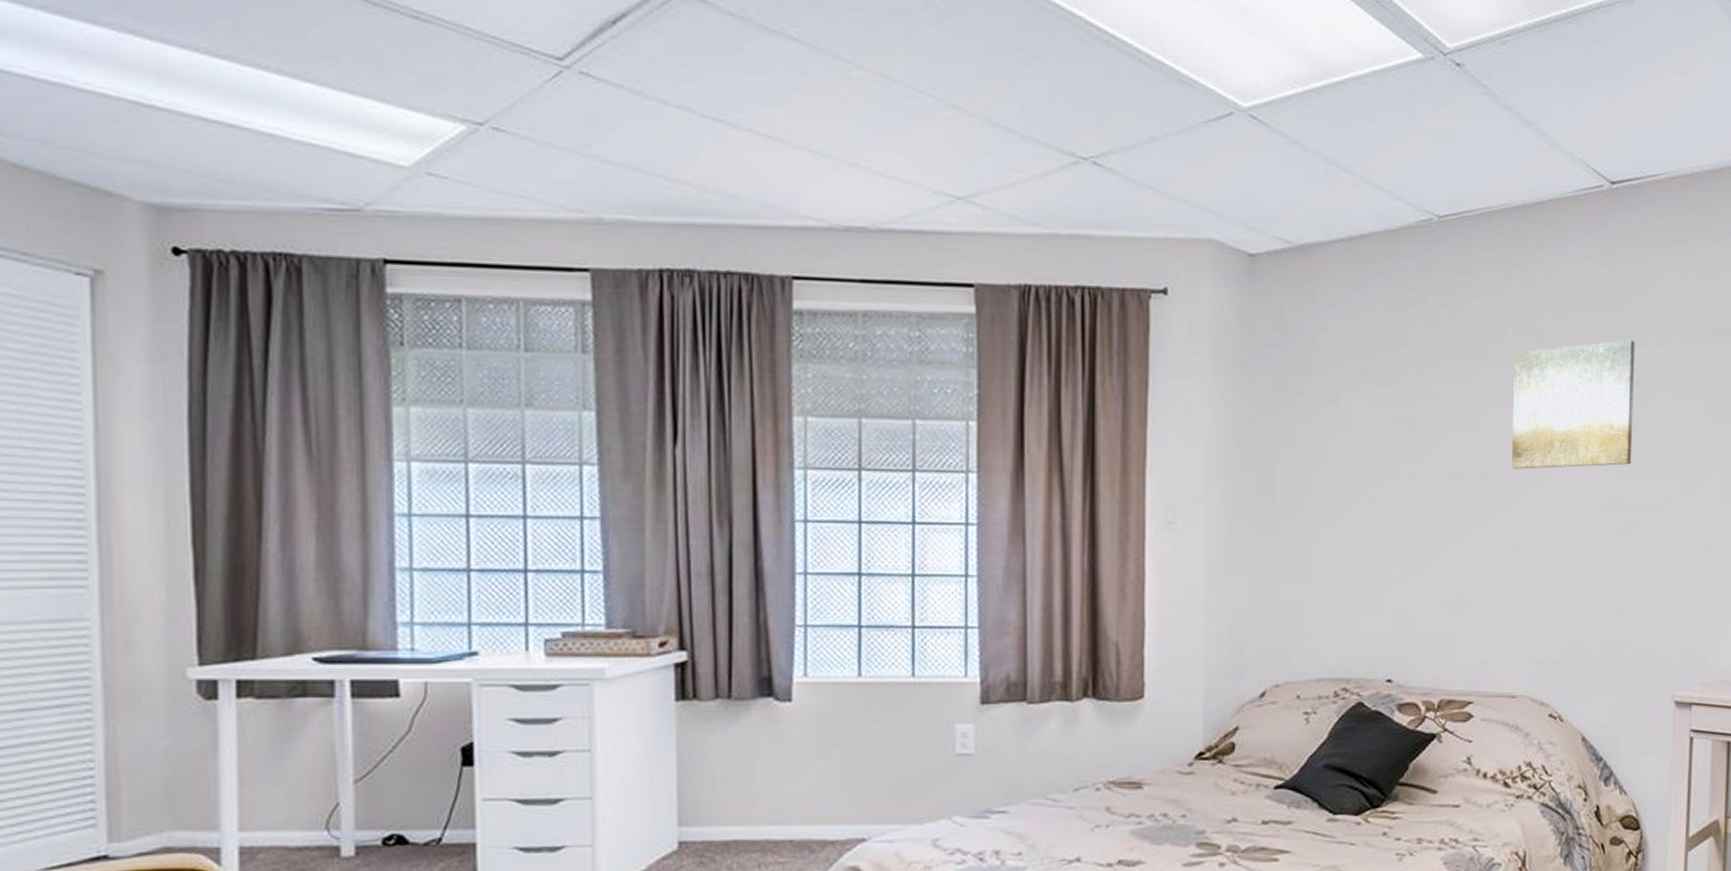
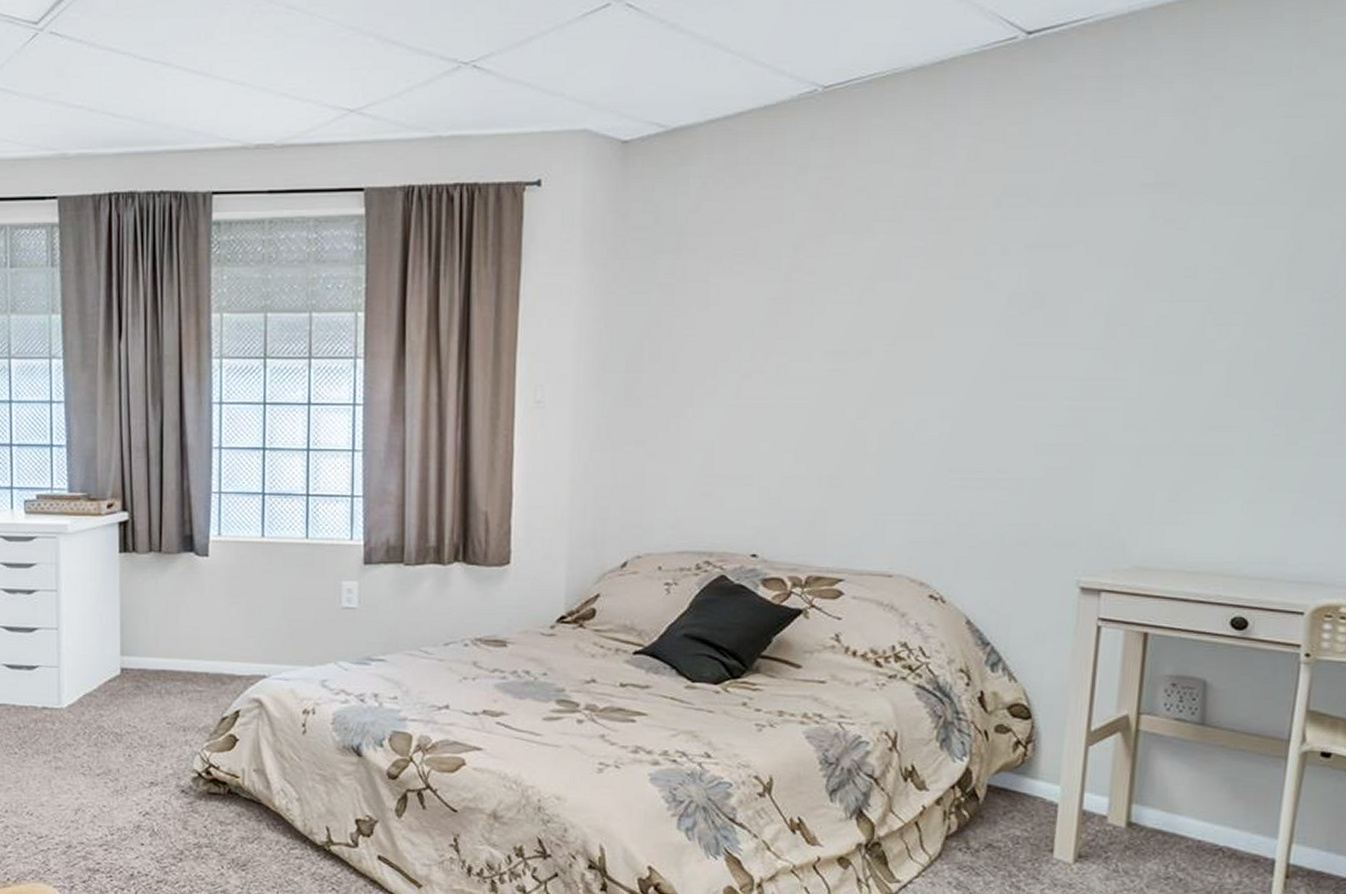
wall art: present [1511,339,1636,469] -> none [896,201,1050,343]

